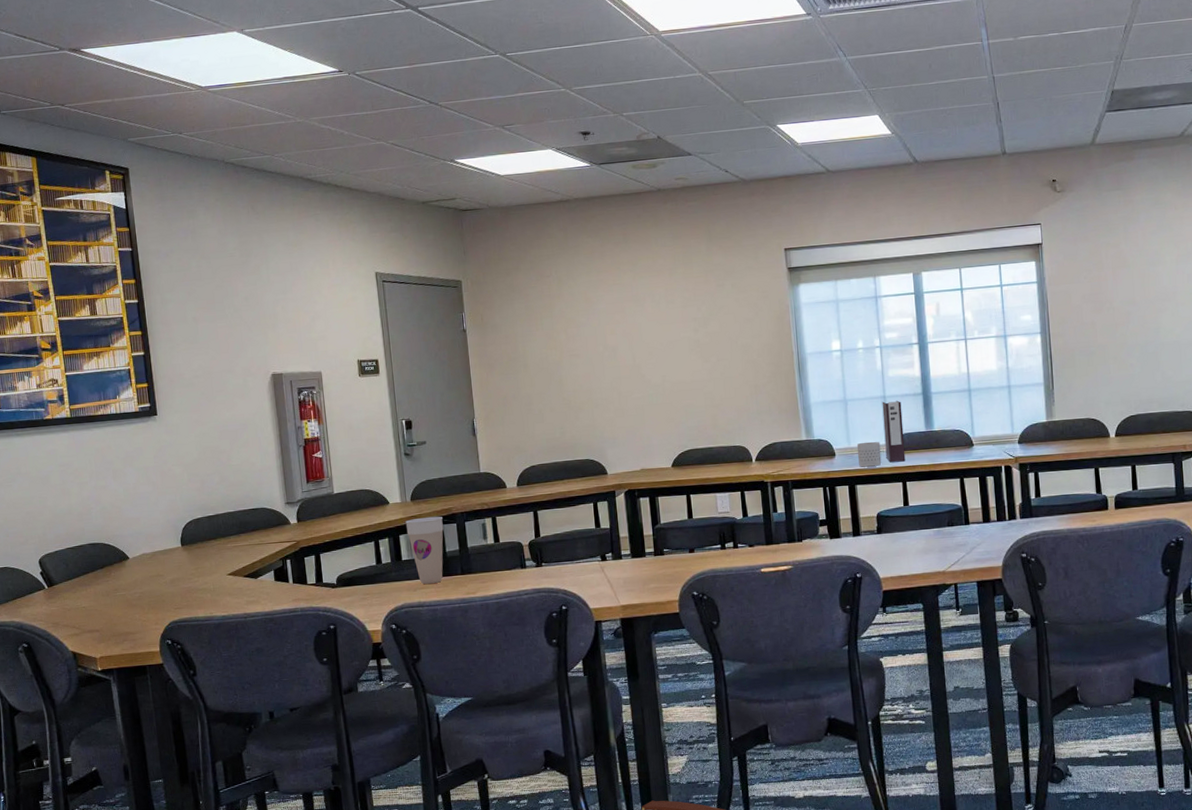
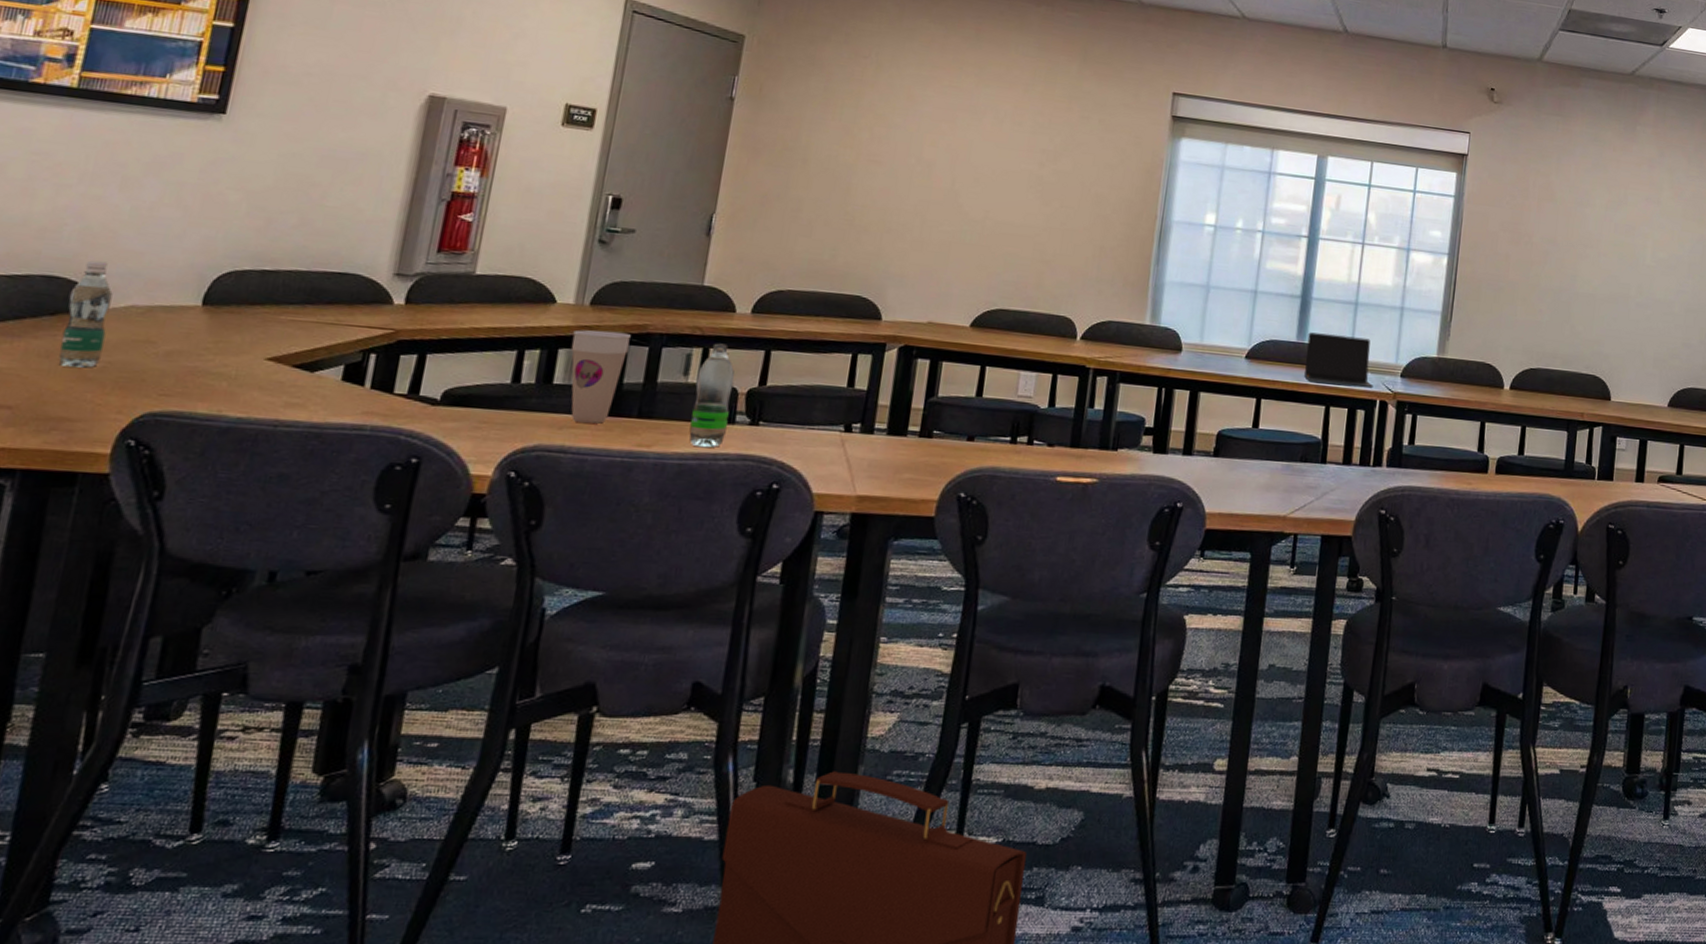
bottle: none [107,528,136,600] -> present [58,260,113,368]
bottle: none [492,512,522,589] -> present [689,343,735,448]
mug: present [856,441,882,467] -> none [1208,340,1240,374]
binder: present [882,400,906,463] -> none [1243,296,1275,374]
laptop: none [934,417,997,462] -> present [1304,332,1374,389]

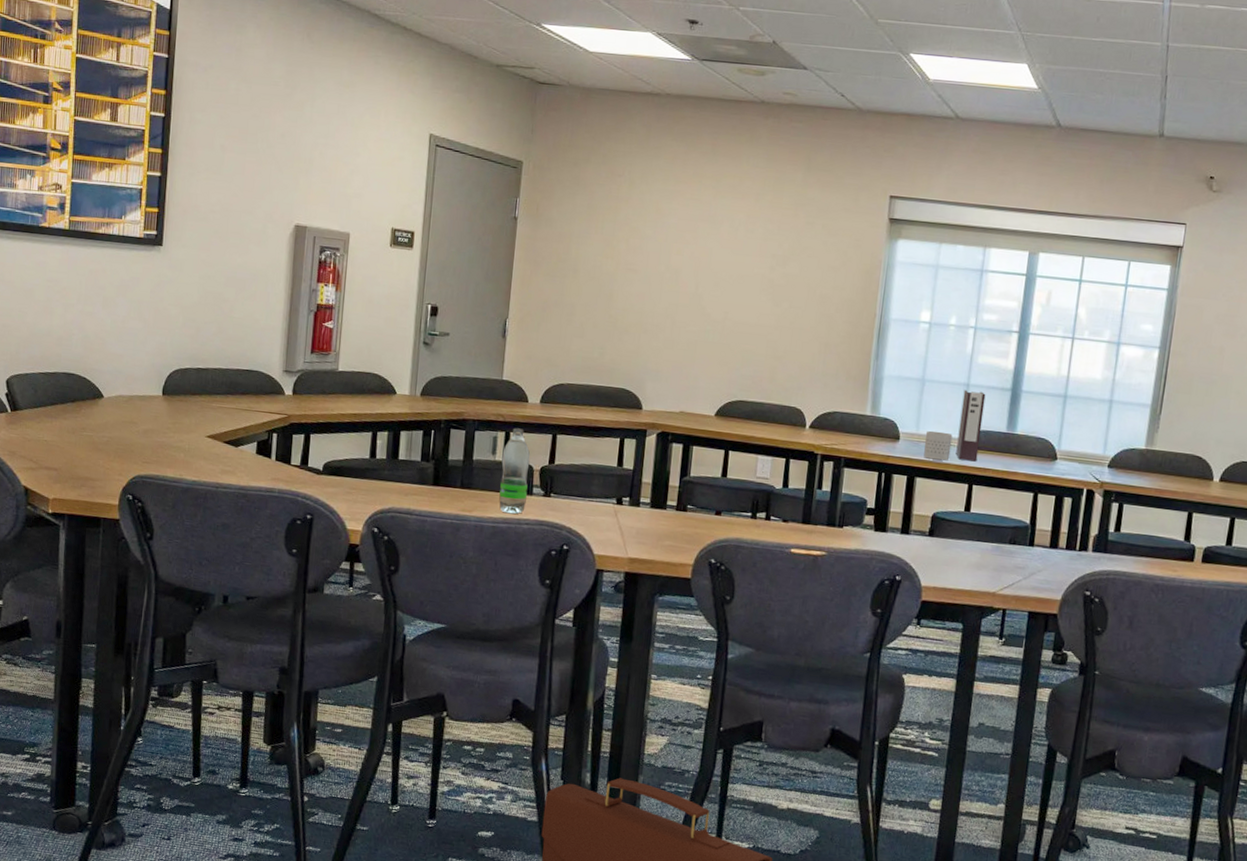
bottle: present [58,260,113,368] -> none [80,361,107,442]
cup: present [571,329,631,424] -> none [409,416,452,492]
mug: none [1208,340,1240,374] -> present [924,430,953,461]
binder: none [1243,296,1275,374] -> present [955,389,986,462]
laptop: present [1304,332,1374,389] -> none [1014,423,1081,478]

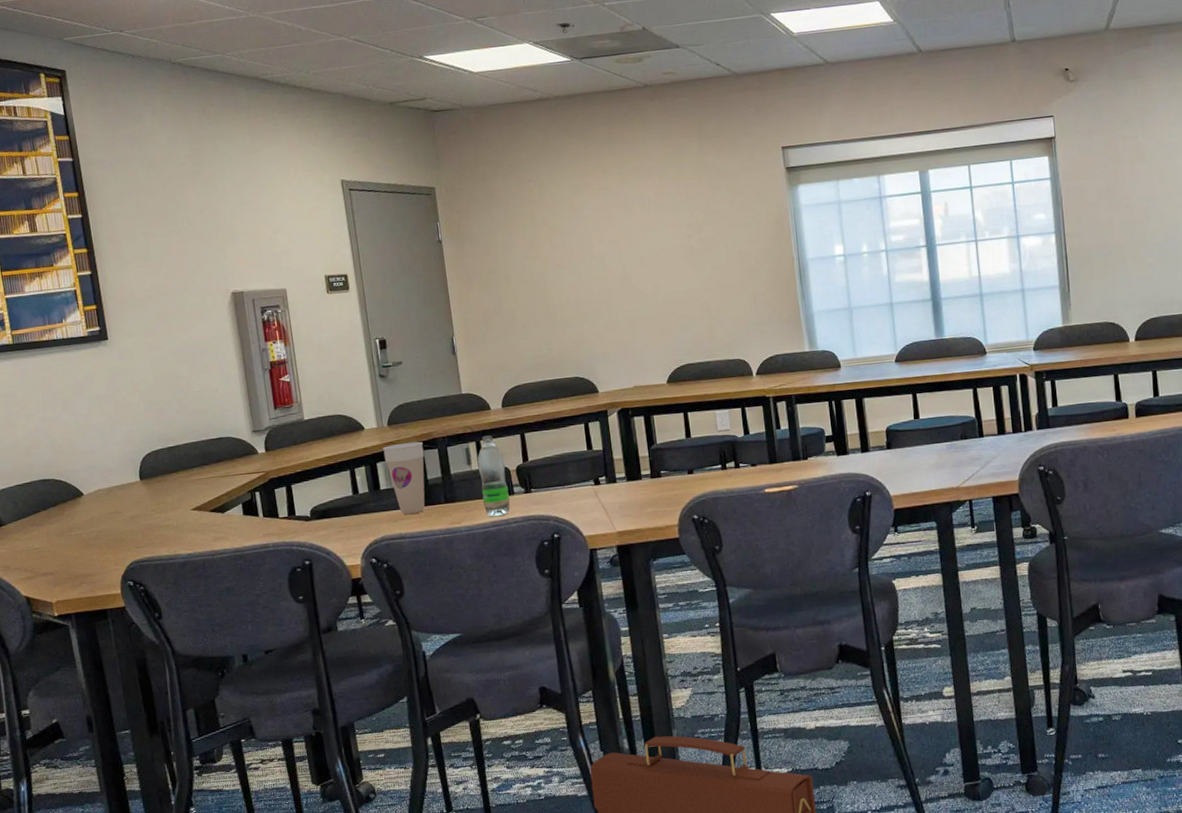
cup: none [409,416,452,492] -> present [383,441,425,515]
mug: present [924,430,953,461] -> none [863,351,890,379]
binder: present [955,389,986,462] -> none [889,307,915,374]

